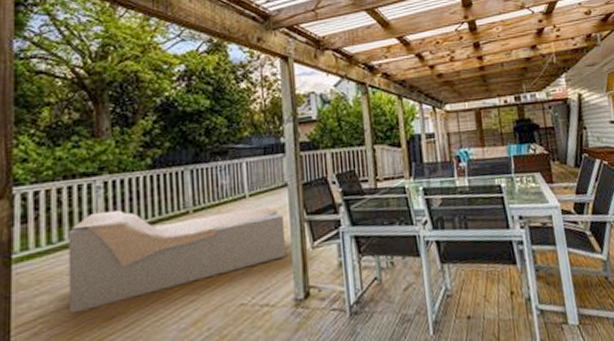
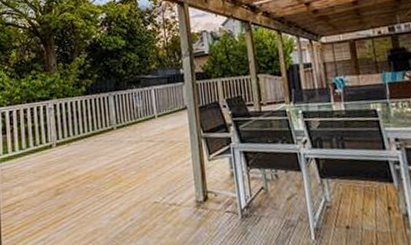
lounge chair: present [68,206,287,314] -> none [32,125,189,201]

